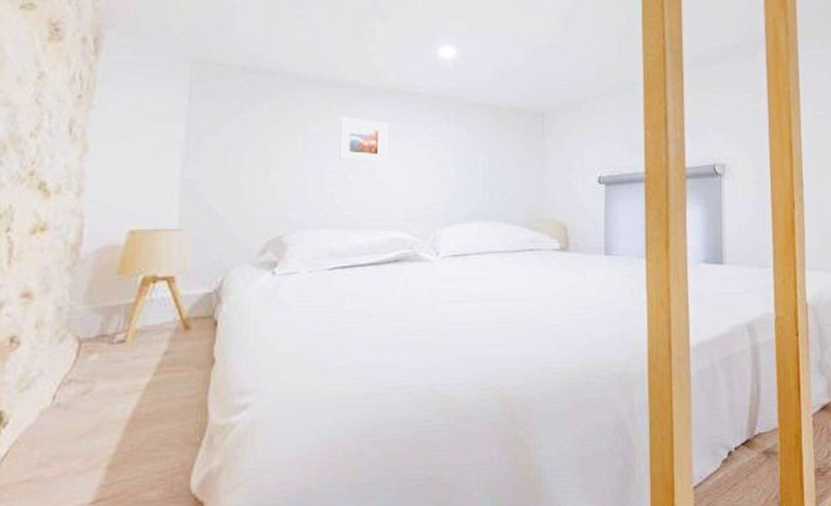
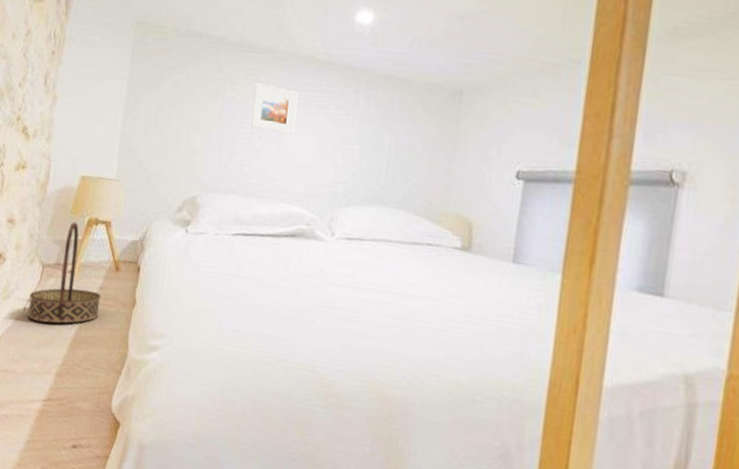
basket: none [58,283,167,410] -> present [27,221,101,324]

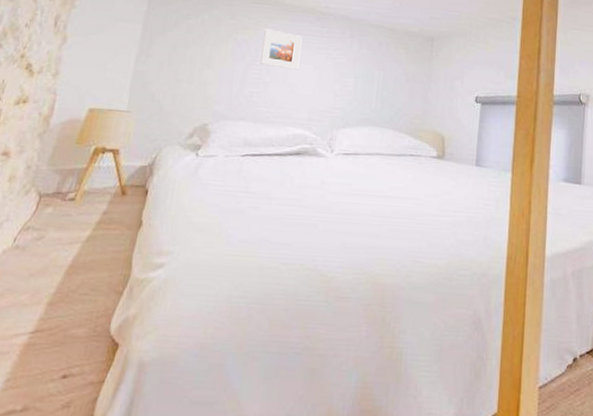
basket: present [27,221,101,324] -> none [17,151,105,253]

